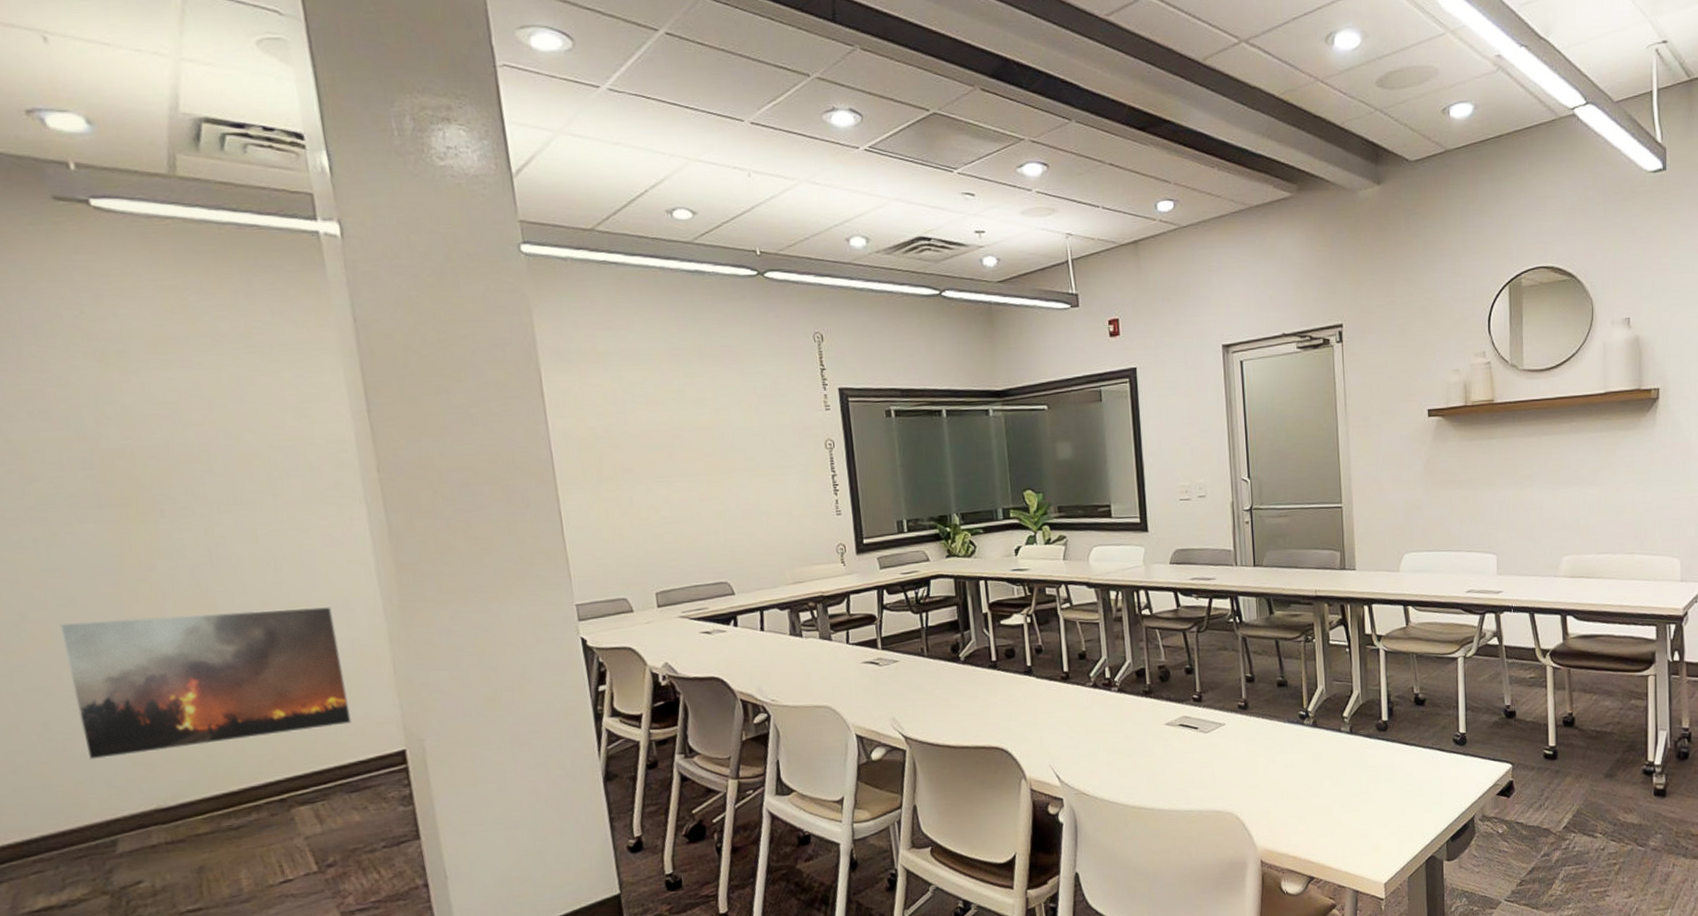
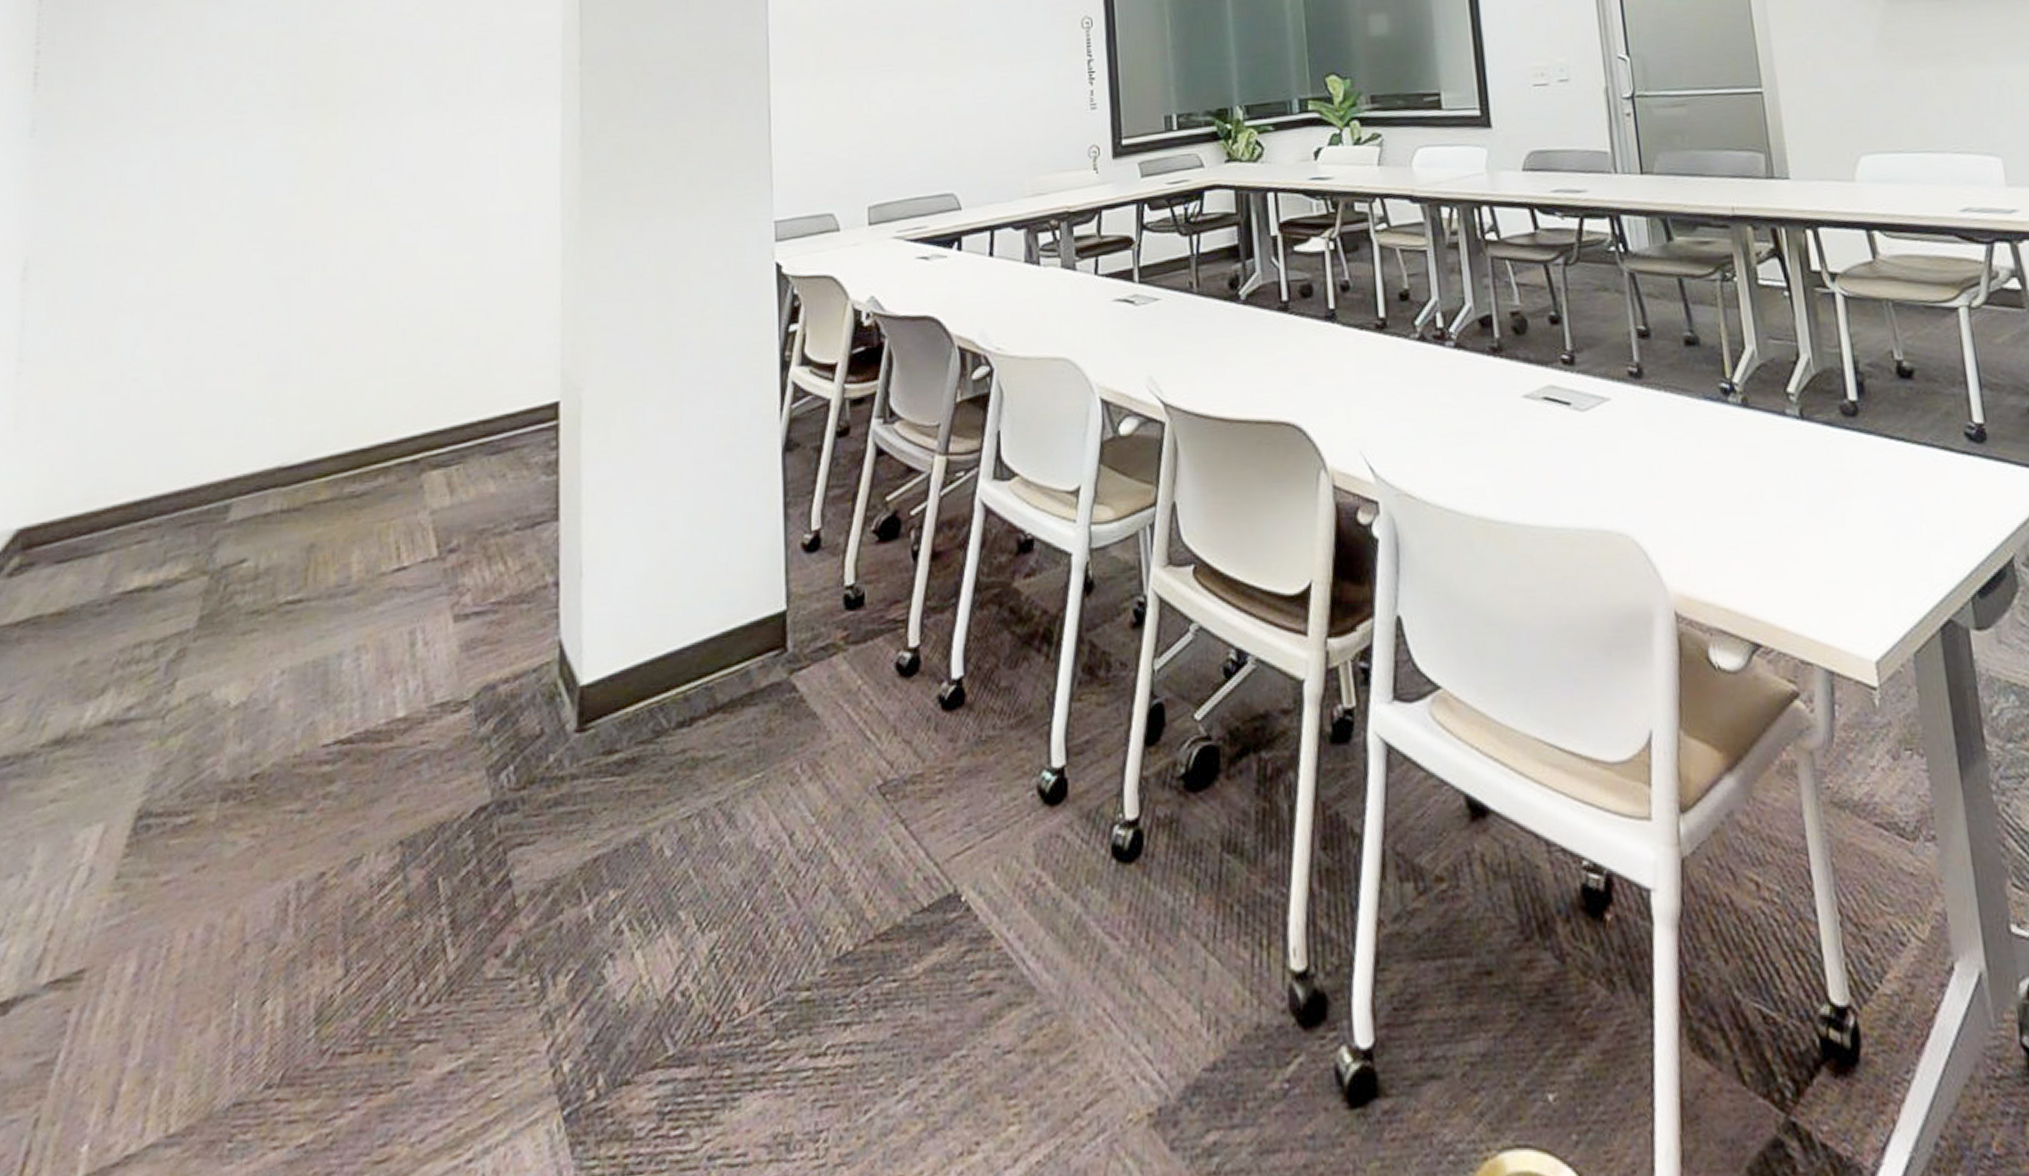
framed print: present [59,607,352,761] -> none [223,222,508,403]

